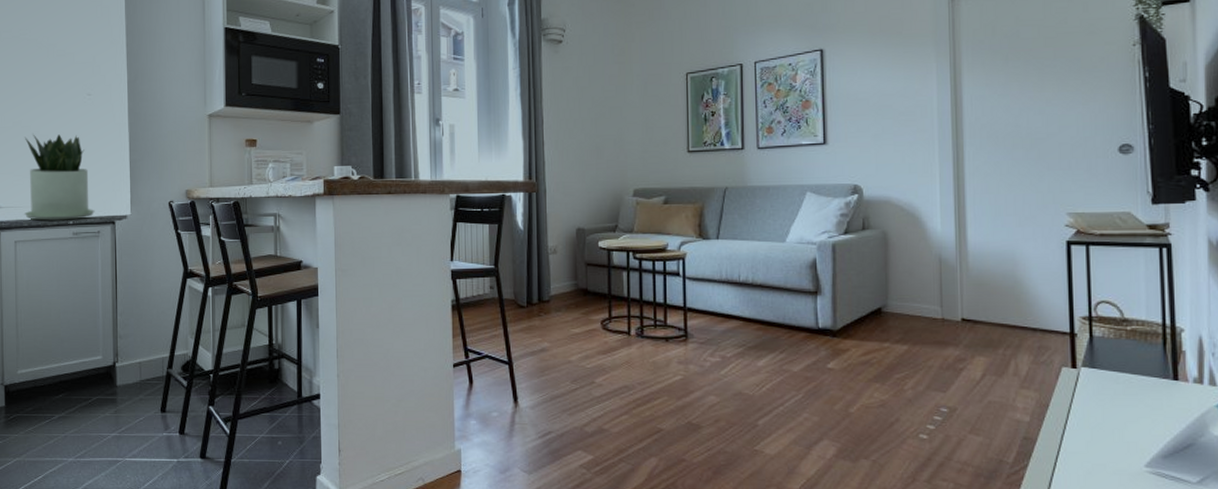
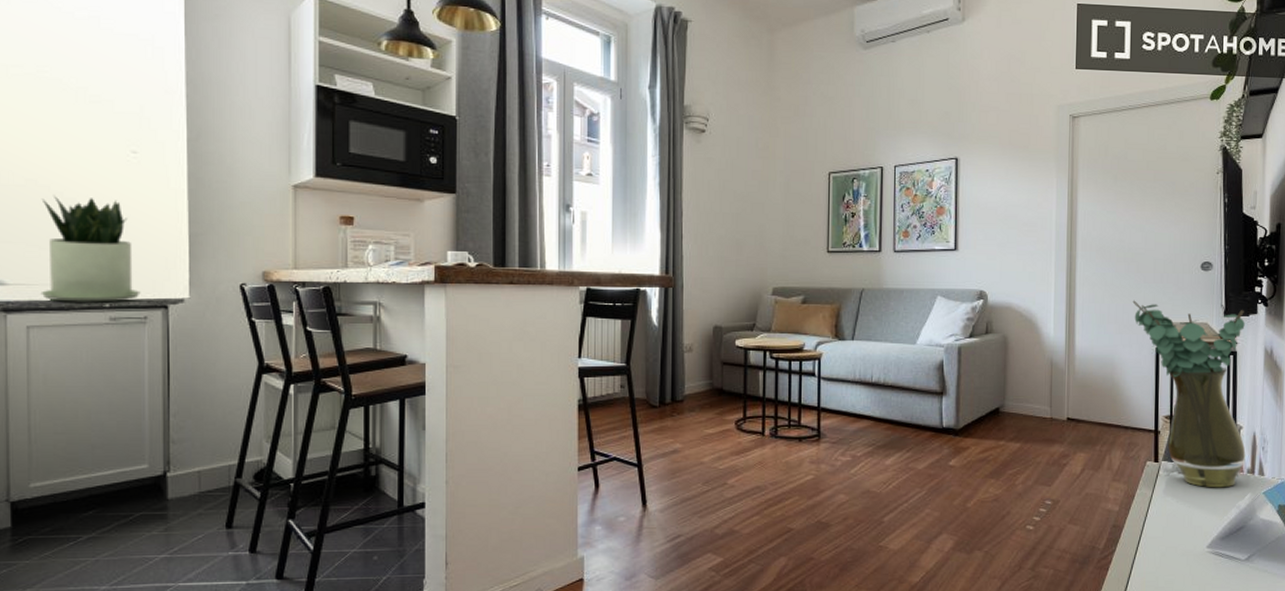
vase: none [1034,189,1190,399] -> present [1132,300,1246,488]

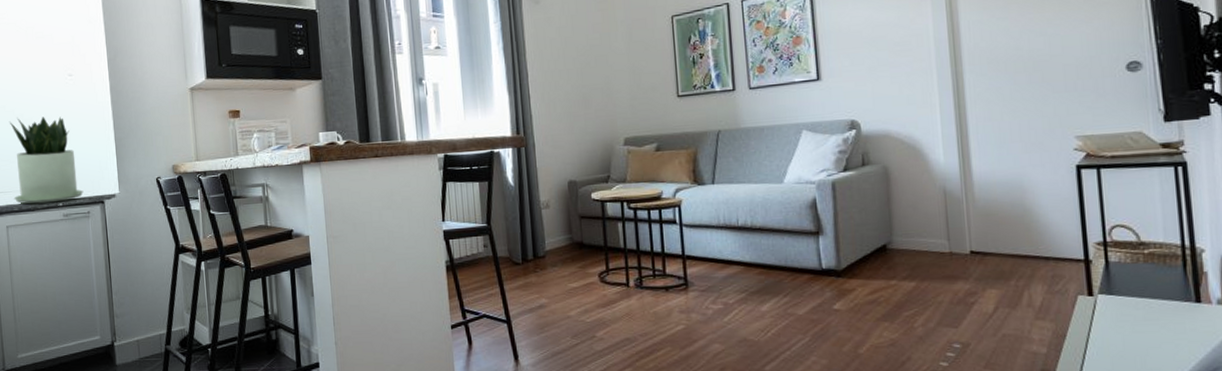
vase: present [1132,300,1246,488] -> none [1040,112,1213,323]

